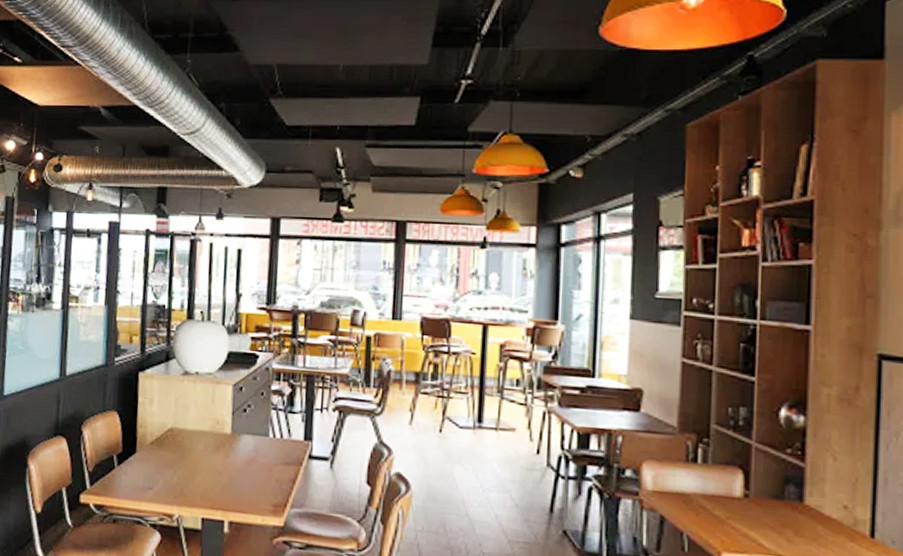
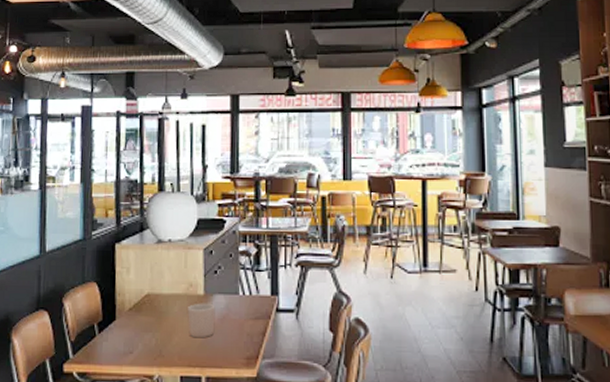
mug: none [212,442,243,480] -> present [188,303,215,338]

